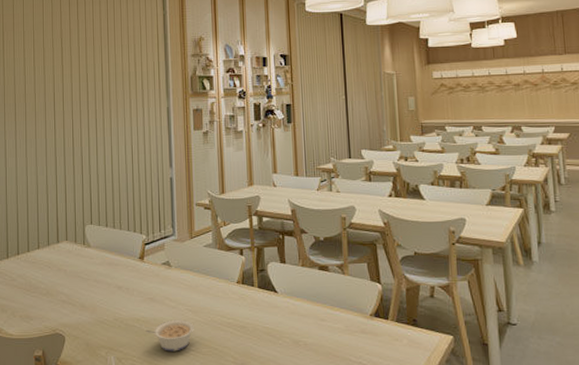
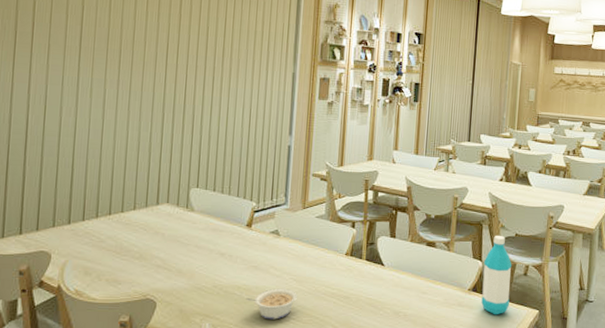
water bottle: none [383,254,418,342] -> present [481,235,512,315]

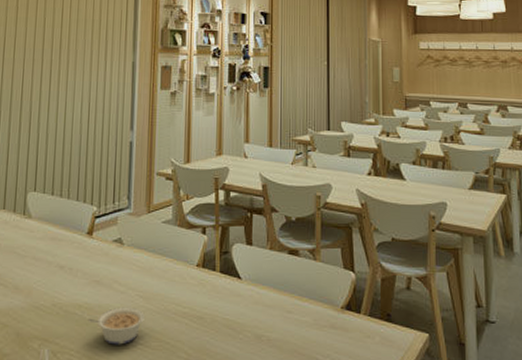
water bottle: present [481,235,512,315] -> none [356,240,392,340]

